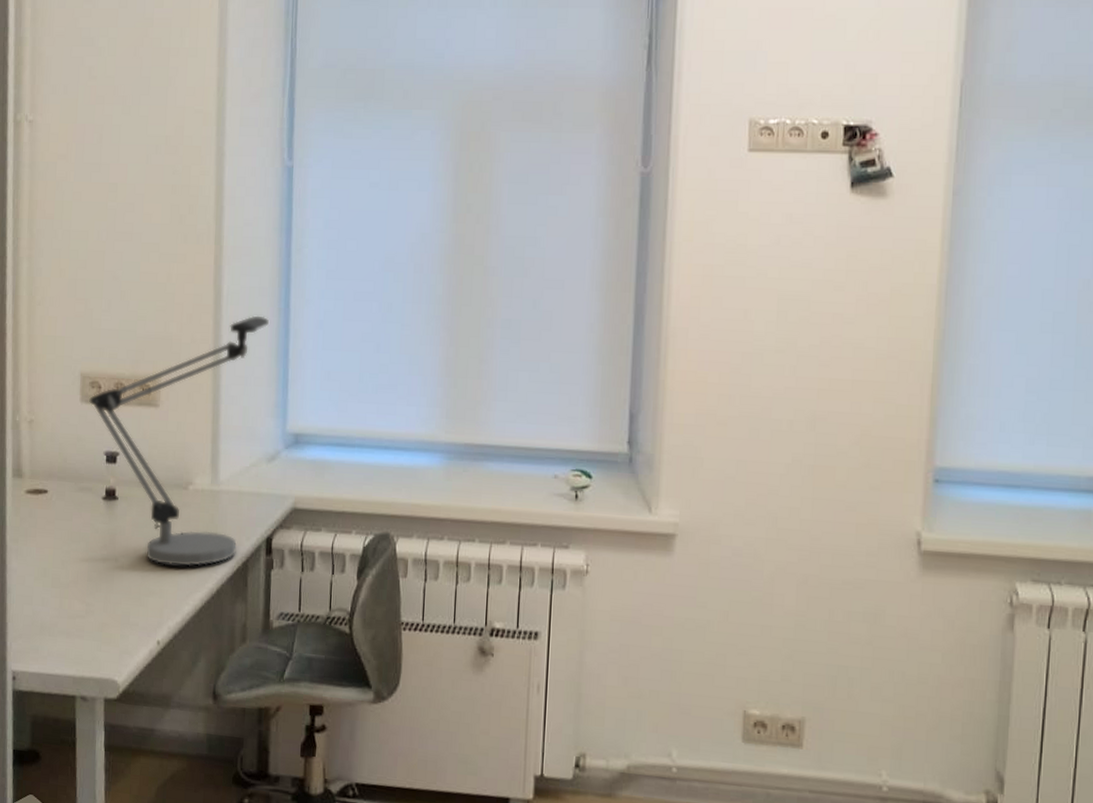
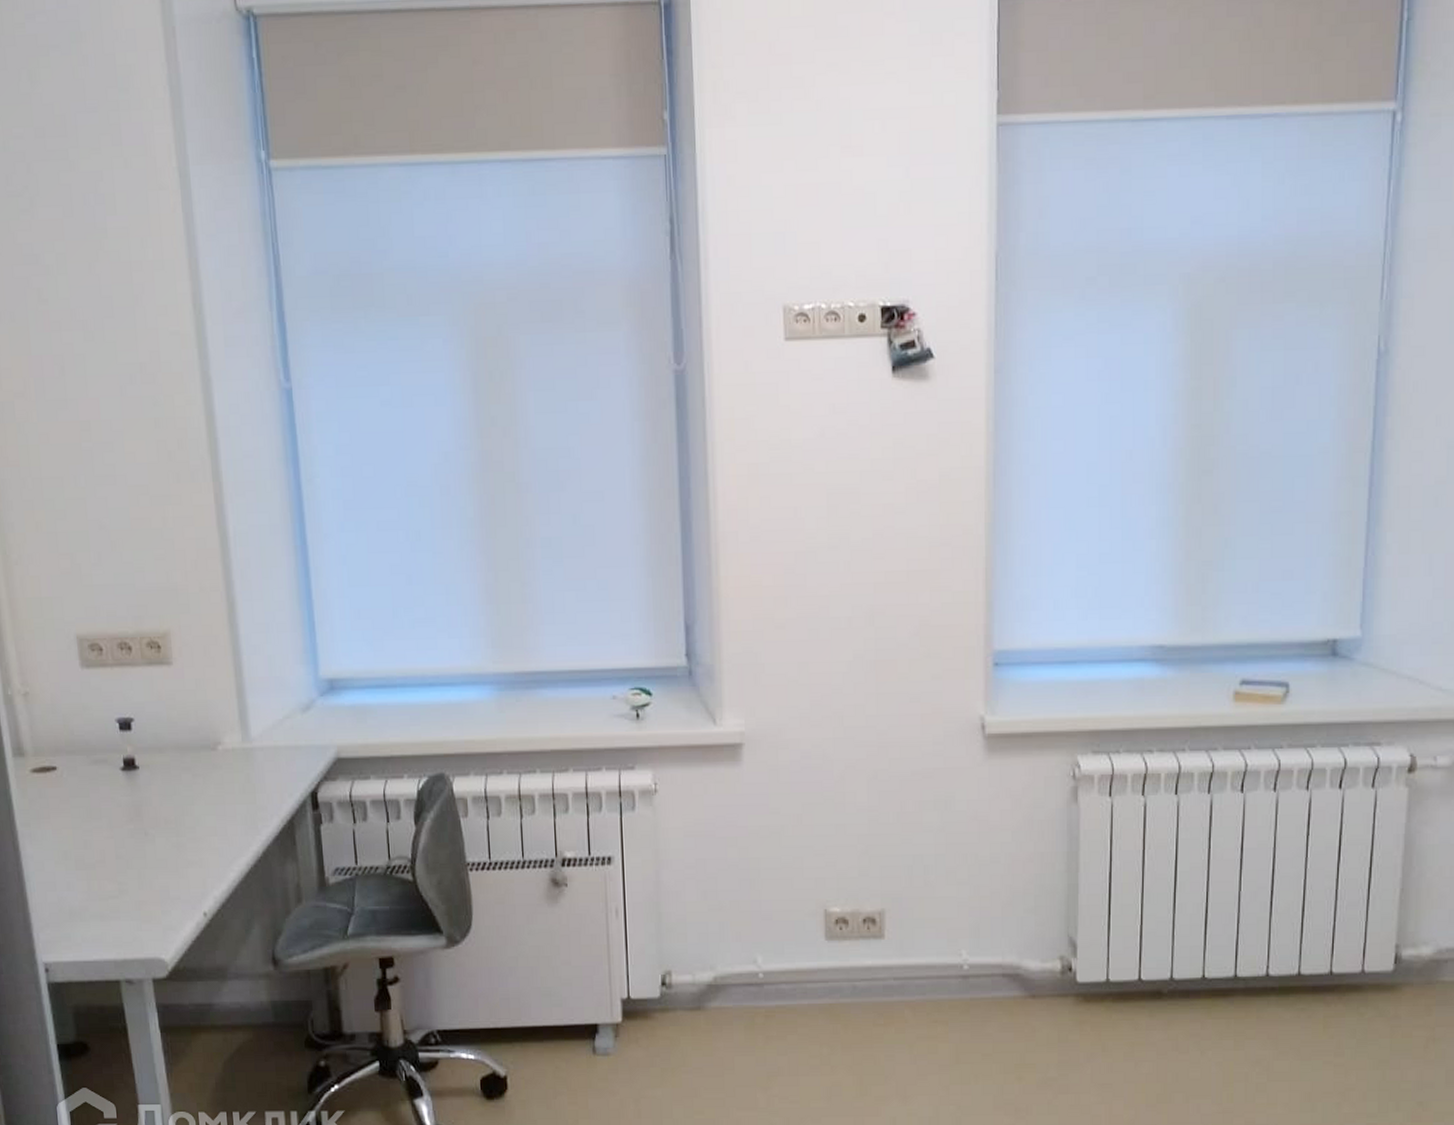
desk lamp: present [89,315,269,567] -> none [90,555,285,832]

